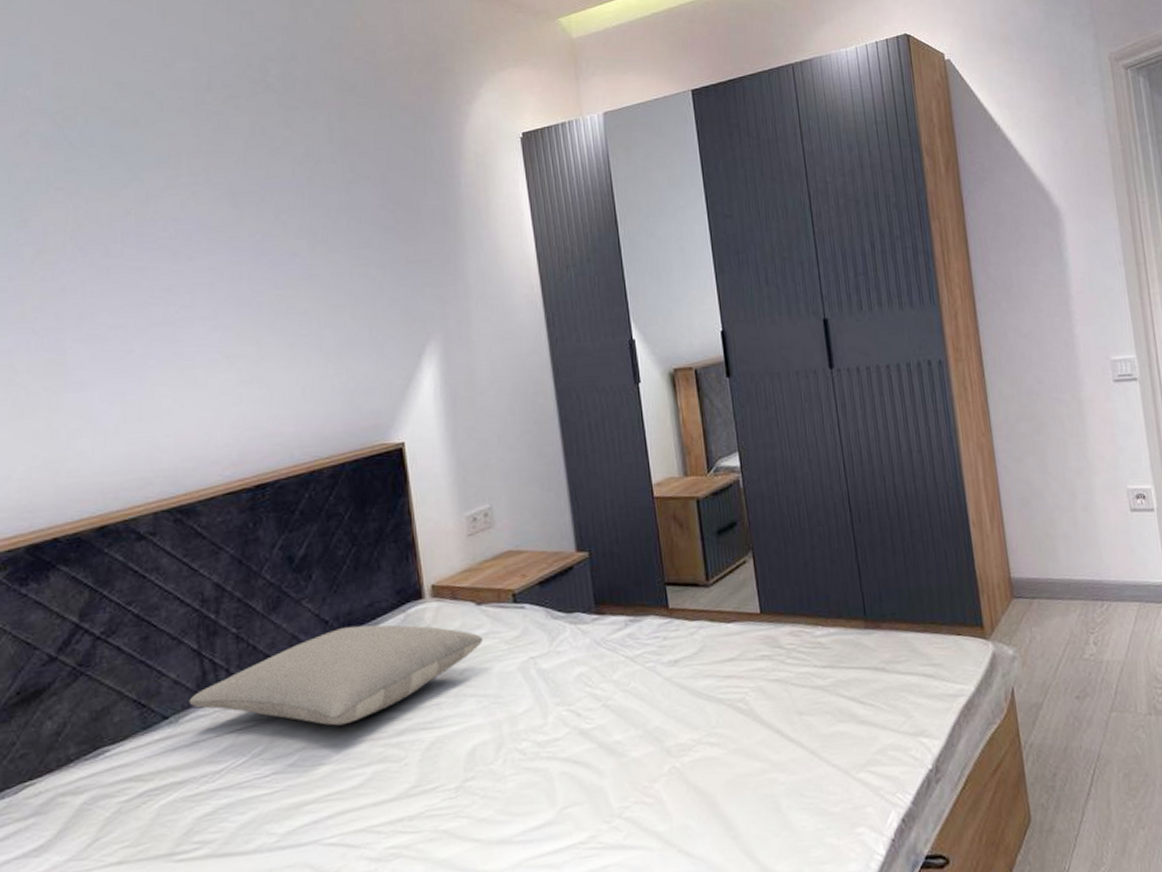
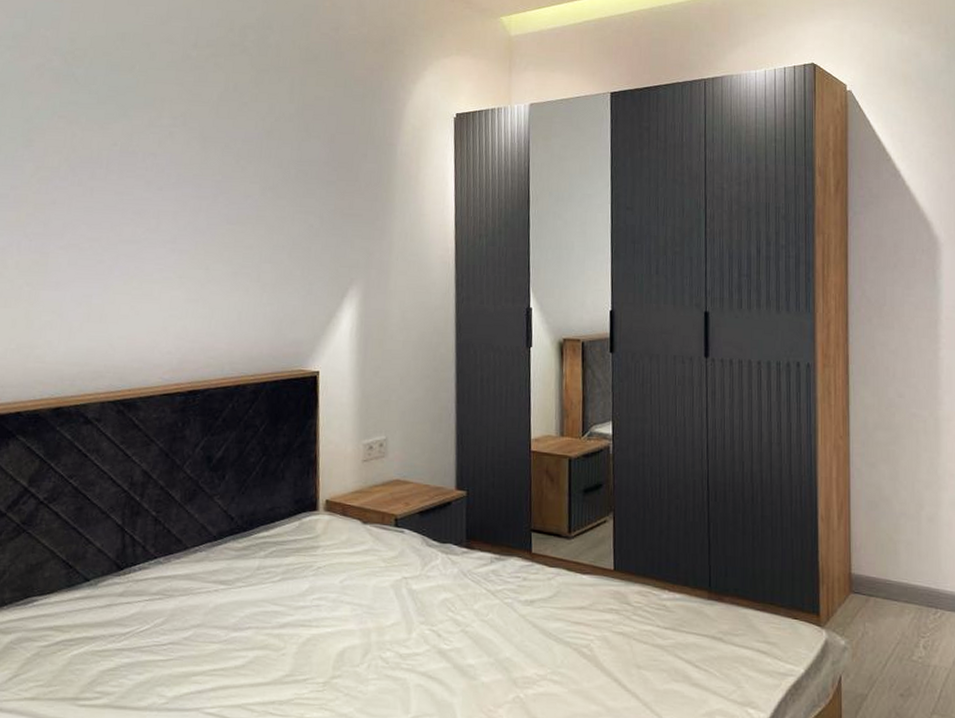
pillow: present [189,624,484,726] -> none [108,525,365,611]

